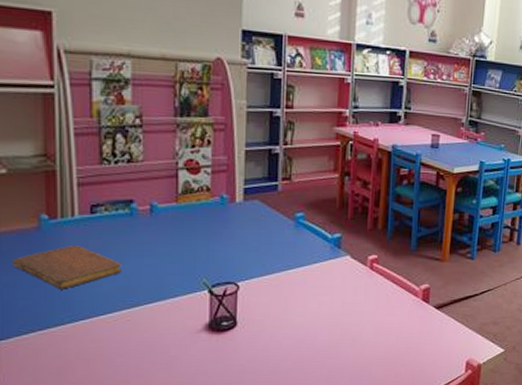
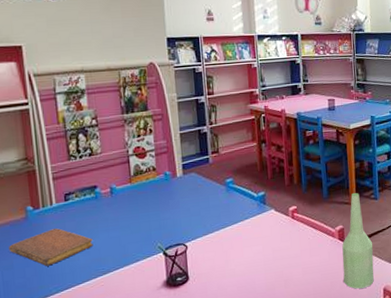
bottle: none [422,248,461,359] -> present [342,192,374,289]

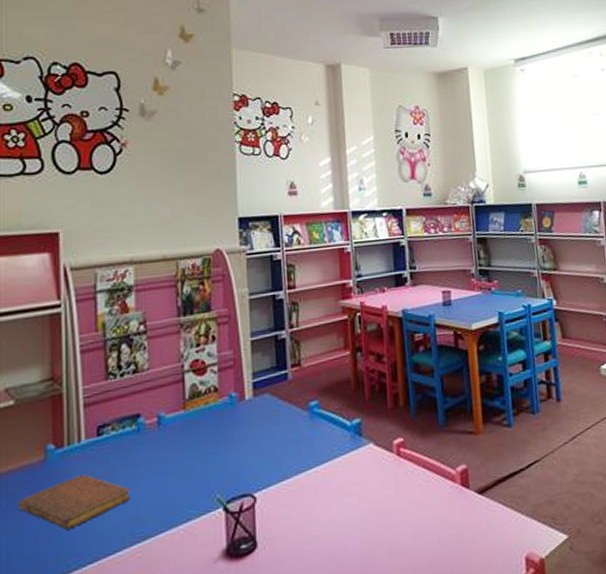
bottle: present [342,192,374,289] -> none [466,417,512,559]

